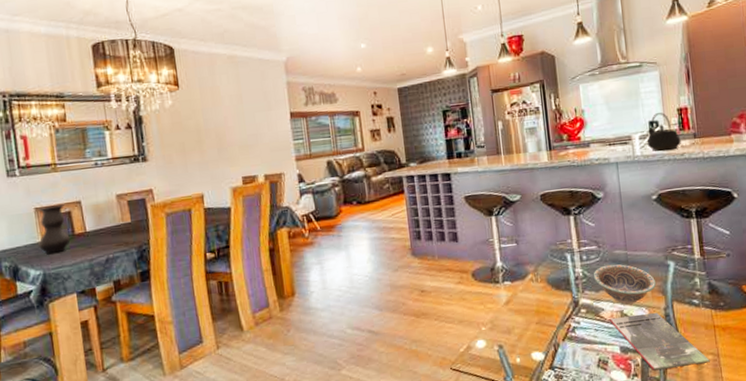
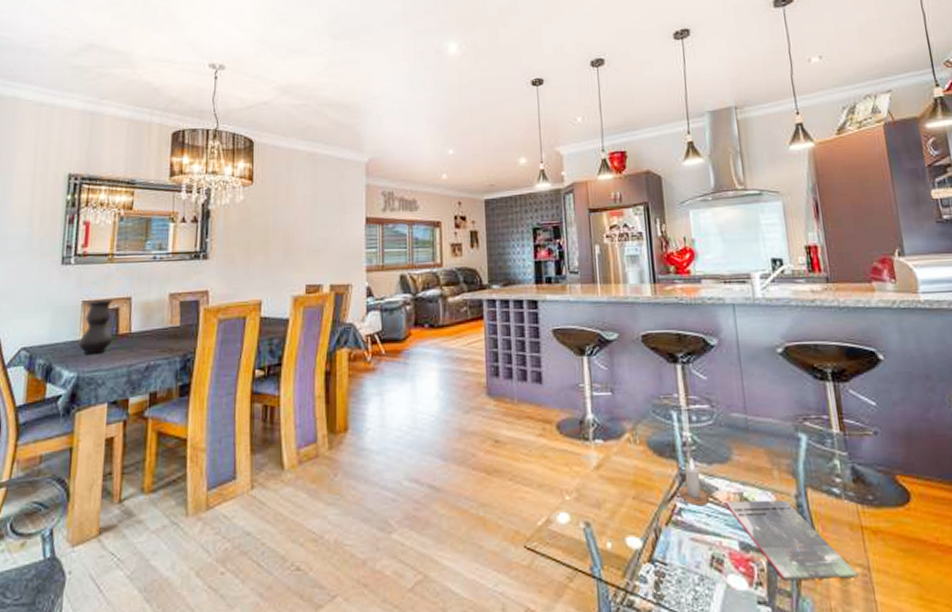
candle: none [572,288,596,324] -> present [678,457,709,505]
decorative bowl: present [593,264,657,305] -> none [704,430,785,485]
kettle: present [647,112,681,151] -> none [769,248,811,295]

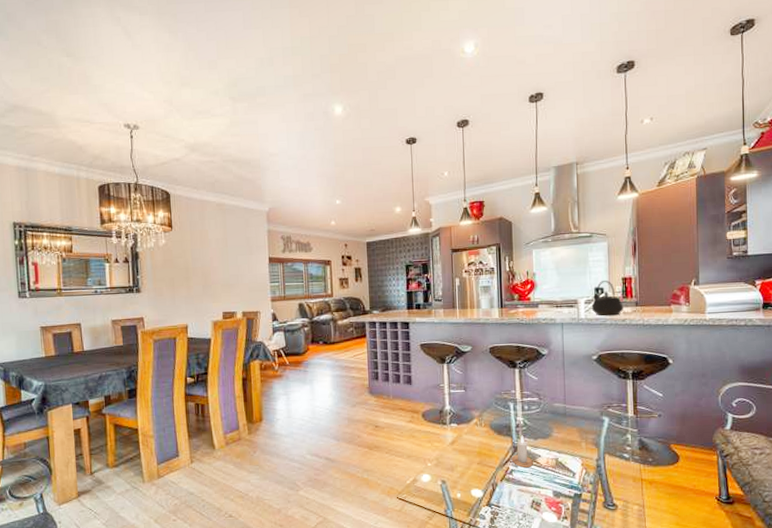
vase: present [78,299,114,355] -> none [42,325,70,369]
magazine: present [724,499,858,580] -> none [544,462,635,515]
kettle: none [769,248,811,295] -> present [591,280,623,316]

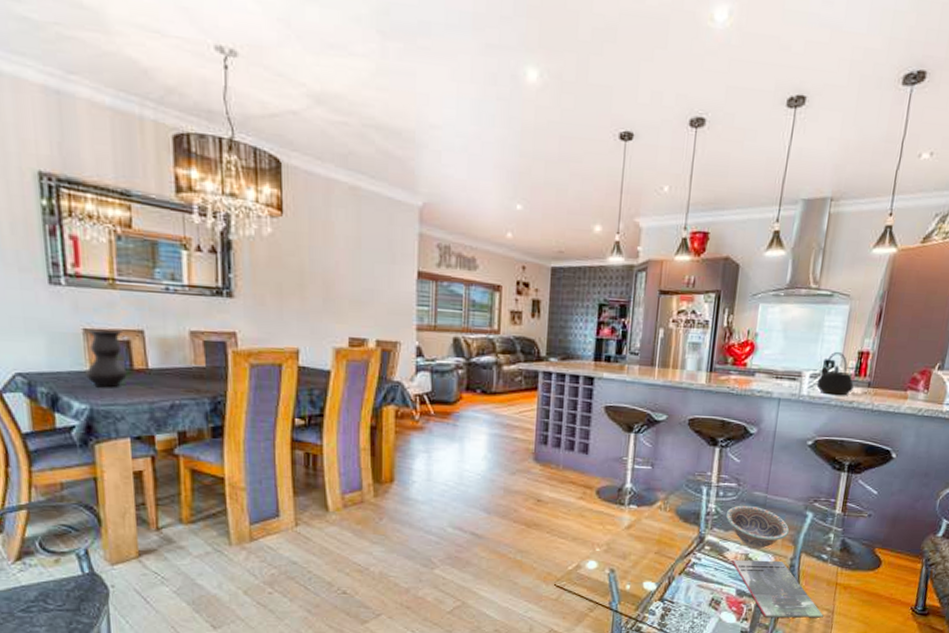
vase: none [42,325,70,369] -> present [86,329,127,388]
candle: present [511,435,533,468] -> none [695,525,719,561]
decorative bowl: none [533,415,591,453] -> present [725,505,790,549]
magazine: none [544,462,635,515] -> present [731,559,824,618]

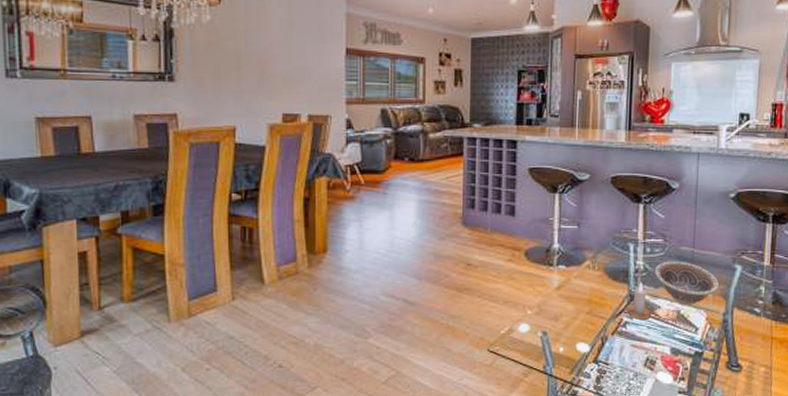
vase: present [86,329,127,388] -> none [37,117,75,172]
candle: none [695,525,719,561] -> present [626,282,651,320]
magazine: present [731,559,824,618] -> none [663,316,762,376]
kettle: present [816,351,854,396] -> none [734,104,770,148]

